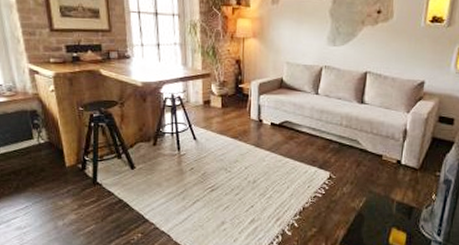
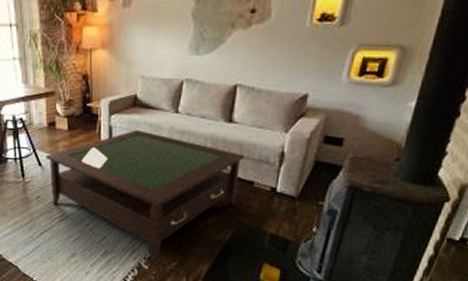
coffee table: none [200,109,375,233] -> present [45,130,245,267]

